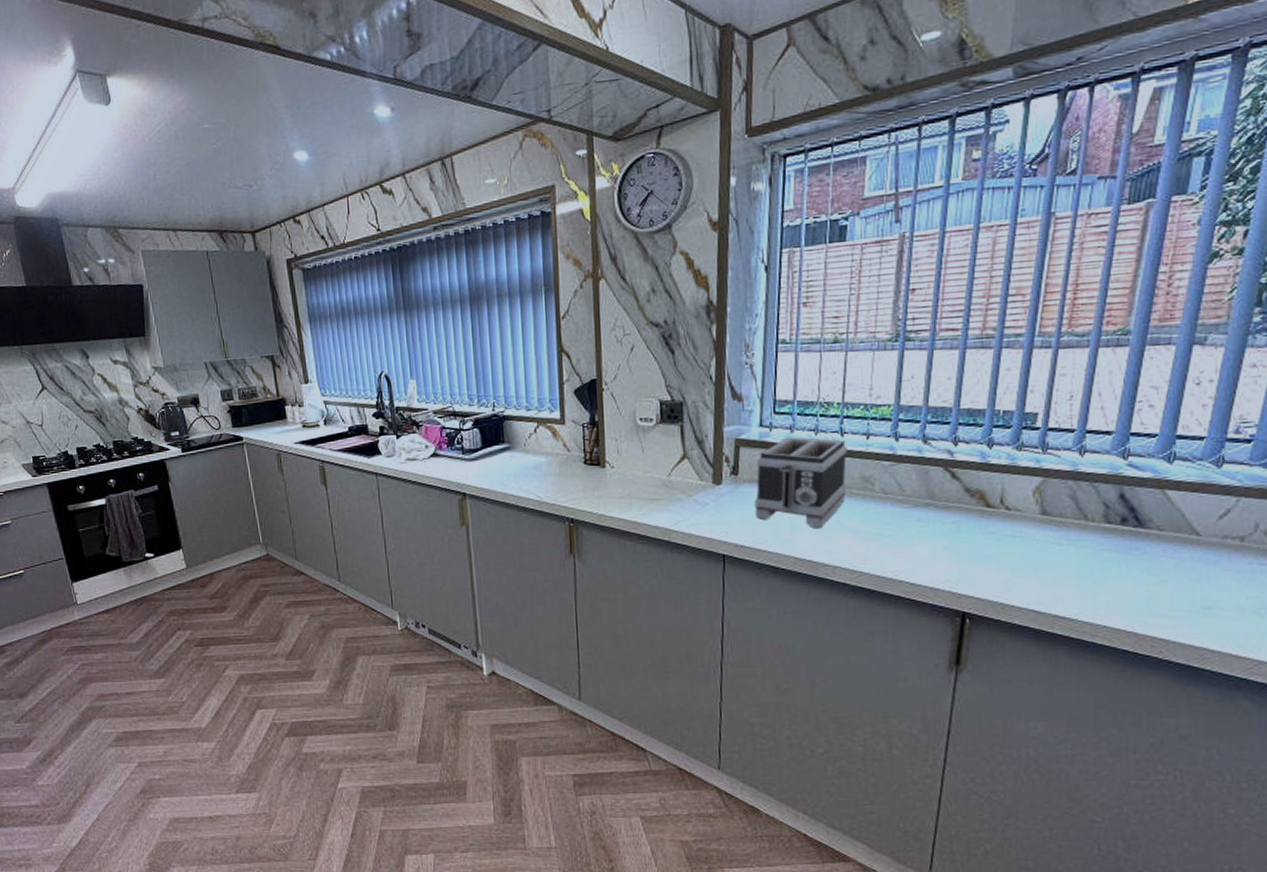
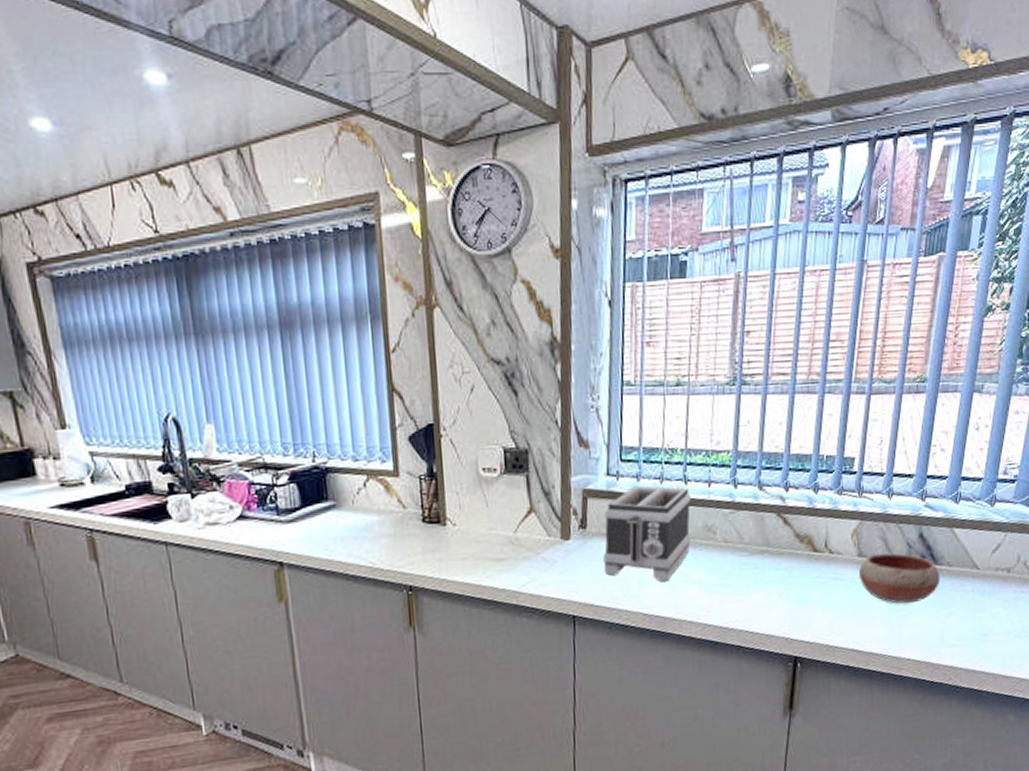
bowl: none [1042,512,1148,568] -> present [859,553,941,604]

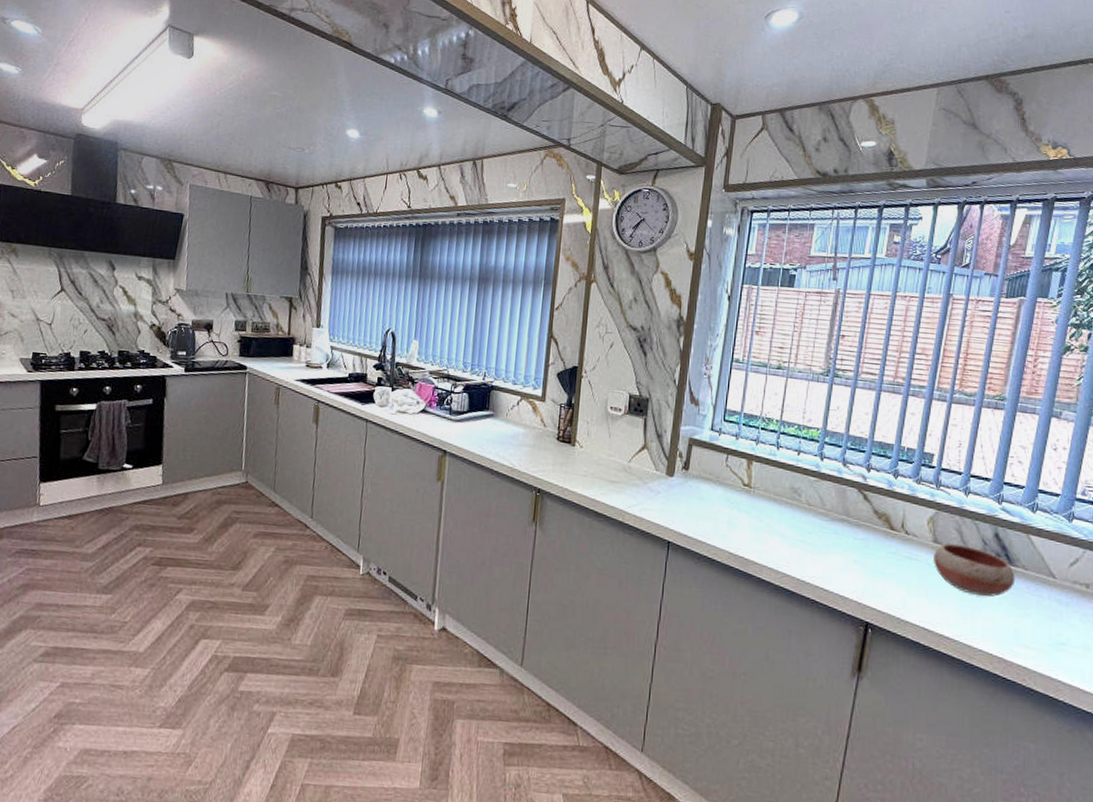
toaster: present [603,485,691,582] -> none [699,443,782,529]

